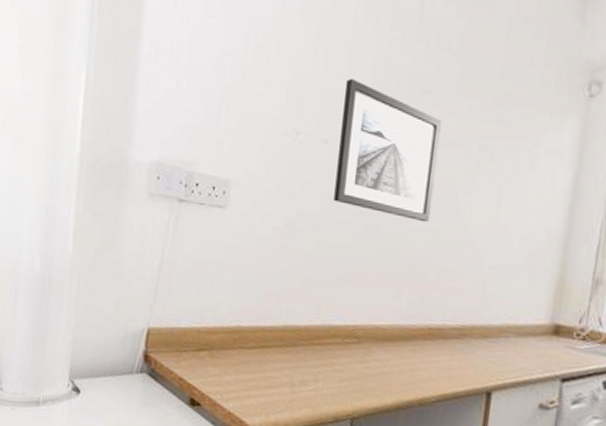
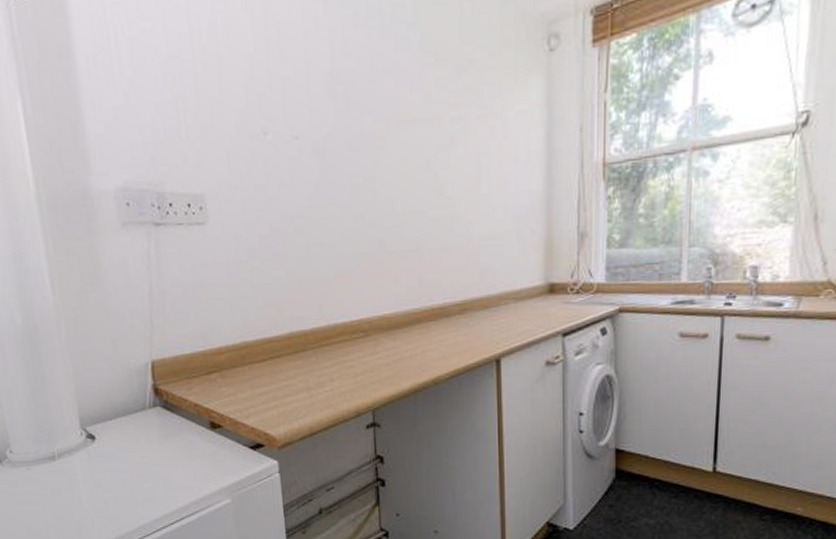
wall art: present [333,78,442,223] -> none [304,65,414,205]

